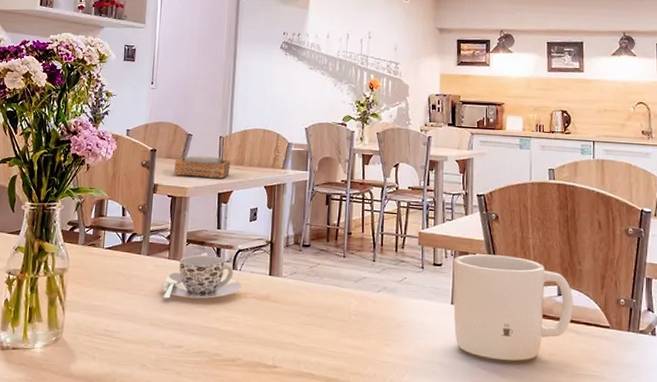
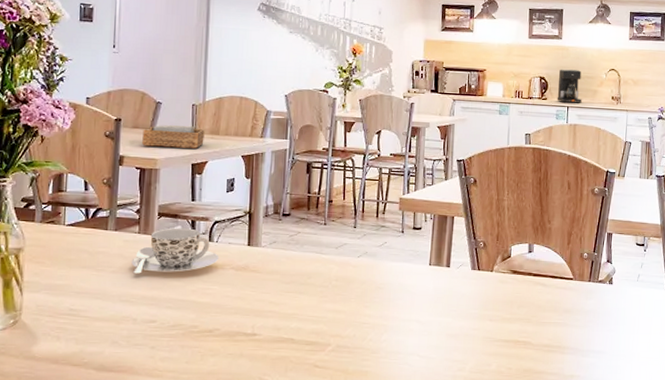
mug: present [453,254,574,363] -> none [431,217,542,316]
coffee maker: none [581,102,609,138] -> present [557,69,582,104]

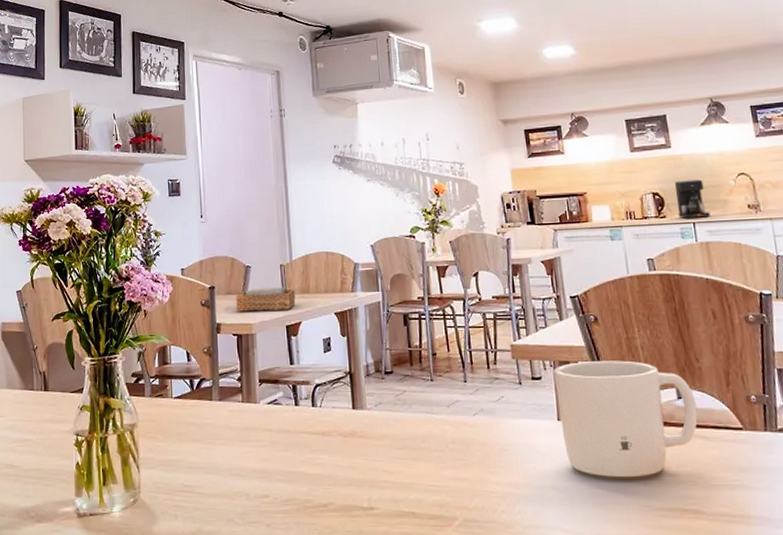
teacup: present [131,228,219,275] -> none [238,394,325,447]
mug: none [431,217,542,316] -> present [554,360,698,480]

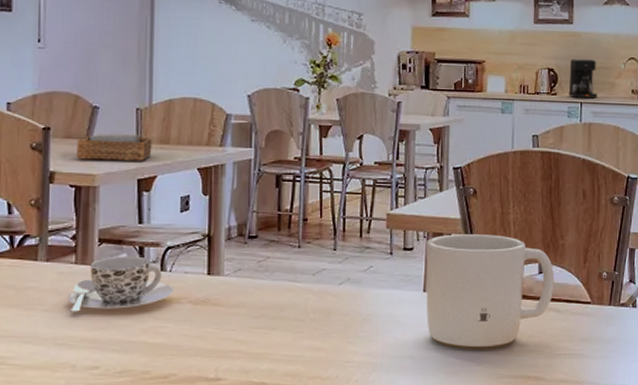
teacup: none [238,394,325,447] -> present [68,256,174,313]

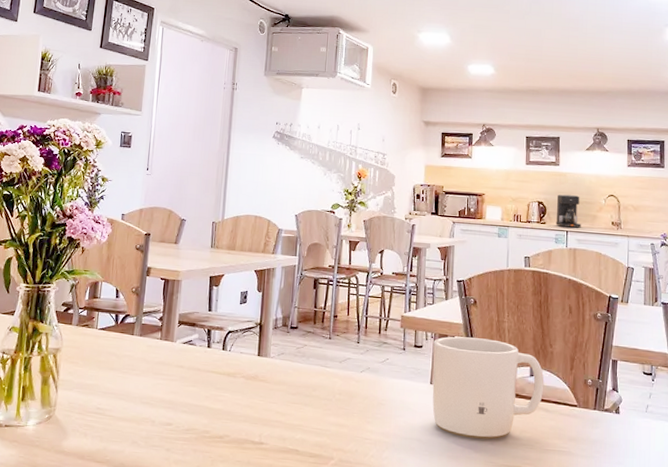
teacup: present [68,256,174,313] -> none [153,335,232,379]
napkin holder: present [77,134,152,161] -> none [167,240,222,263]

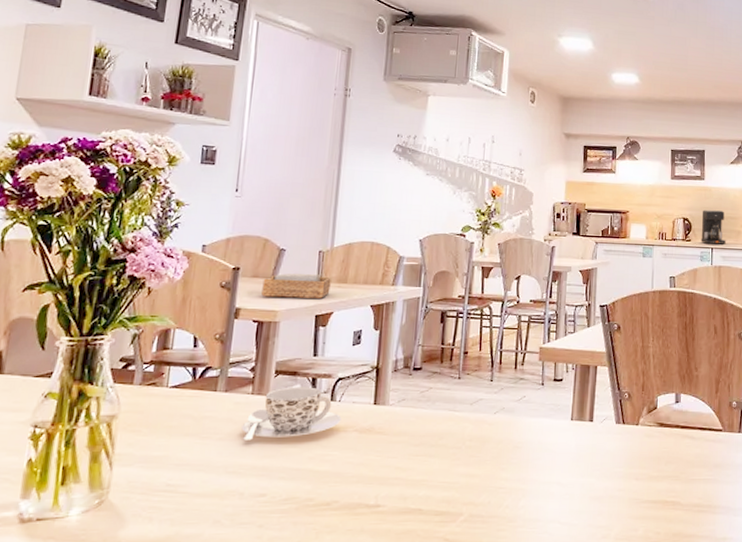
teacup: none [153,335,232,379] -> present [241,387,342,442]
napkin holder: none [167,240,222,263] -> present [261,273,331,299]
mug: present [432,336,545,440] -> none [573,366,690,475]

